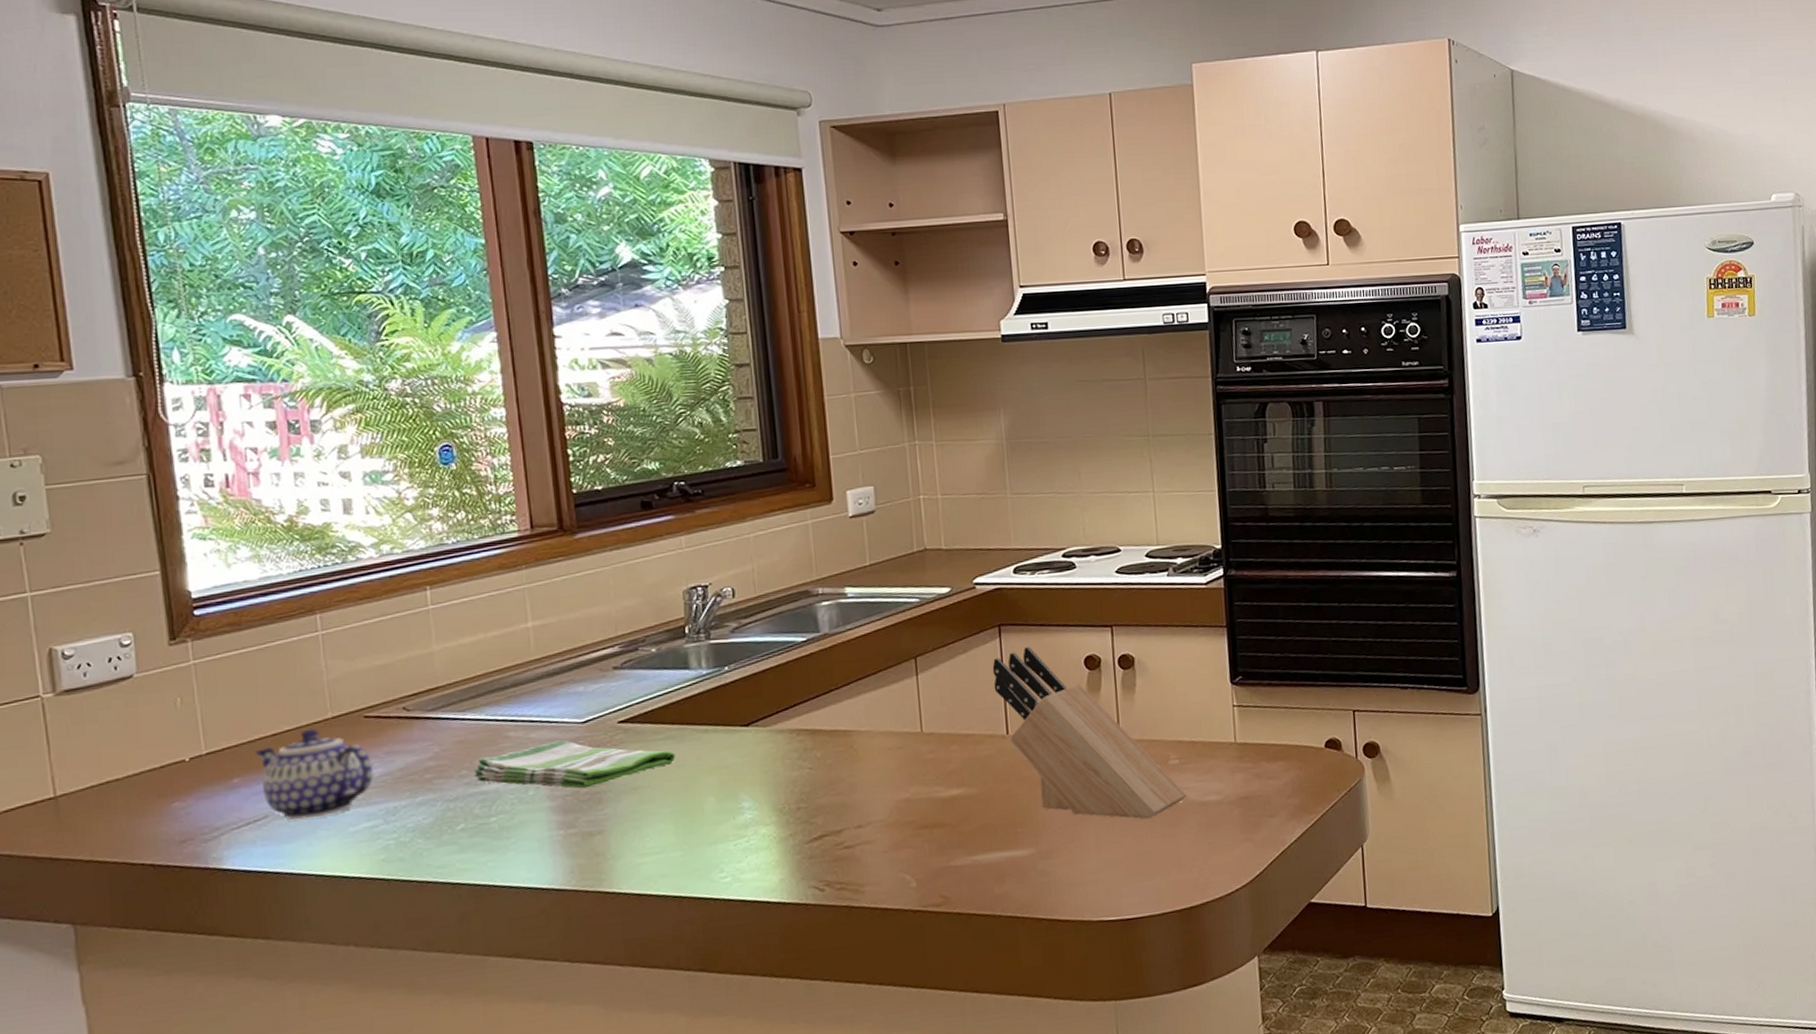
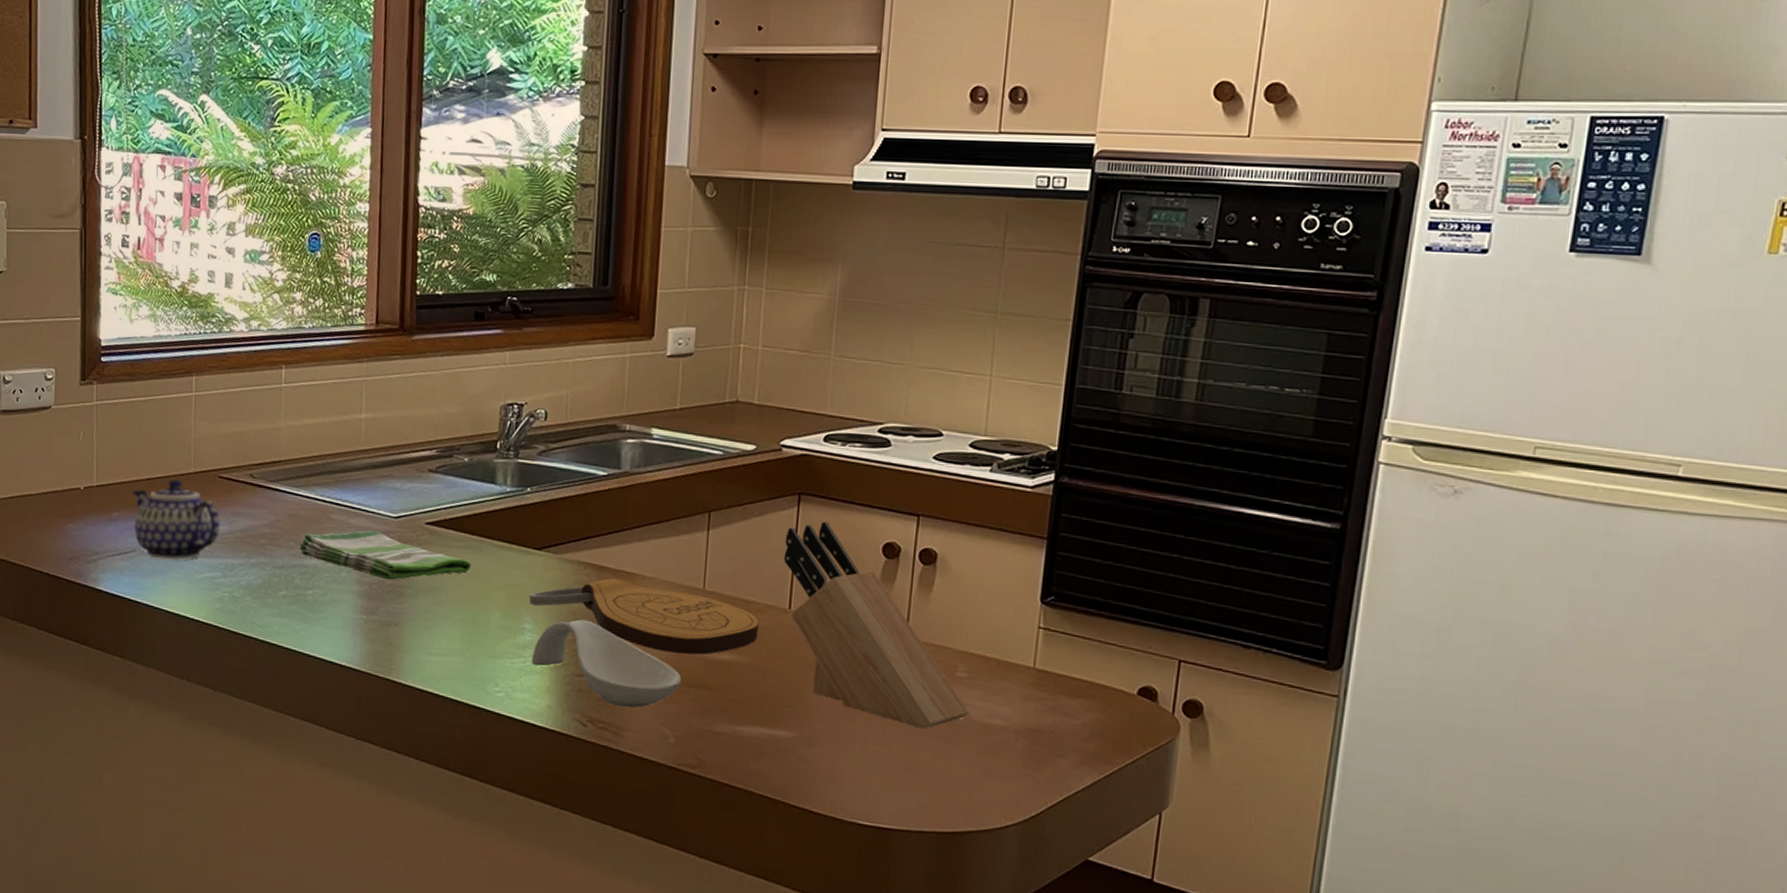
cutting board: none [742,738,982,801] -> present [528,578,759,655]
spoon rest: none [755,785,914,864] -> present [532,619,682,709]

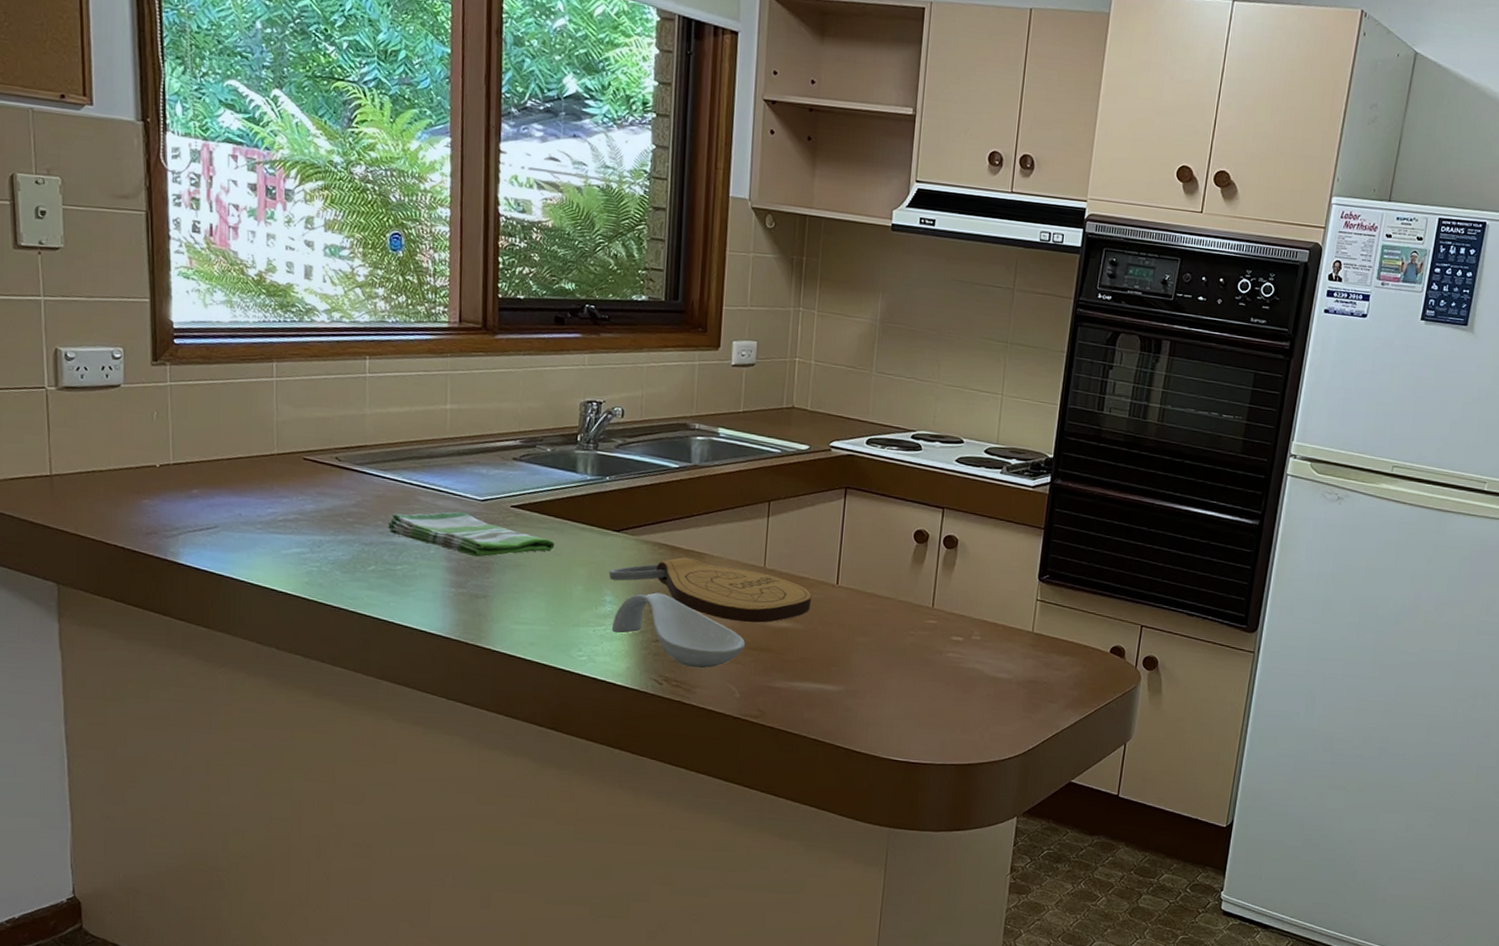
teapot: present [133,479,220,560] -> none [213,459,306,537]
knife block: present [783,521,970,729] -> none [832,511,982,682]

